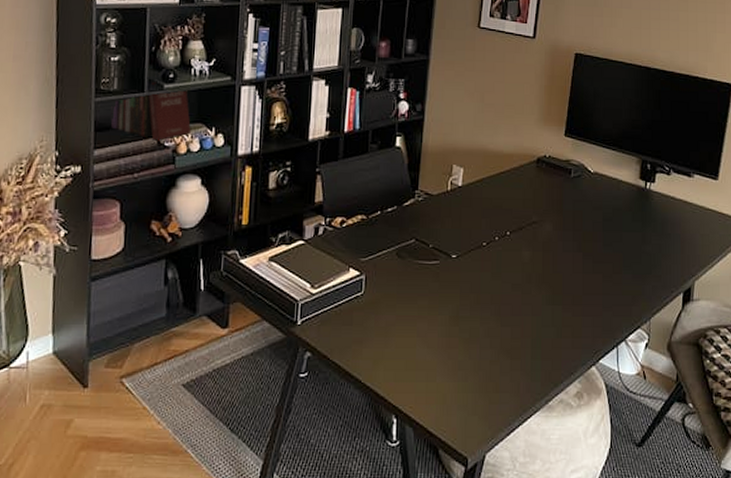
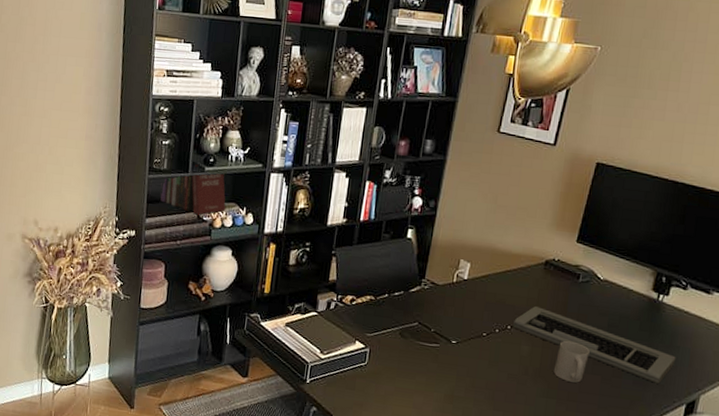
computer keyboard: none [512,208,669,275] -> present [513,306,676,384]
mug: none [556,240,589,284] -> present [553,340,590,383]

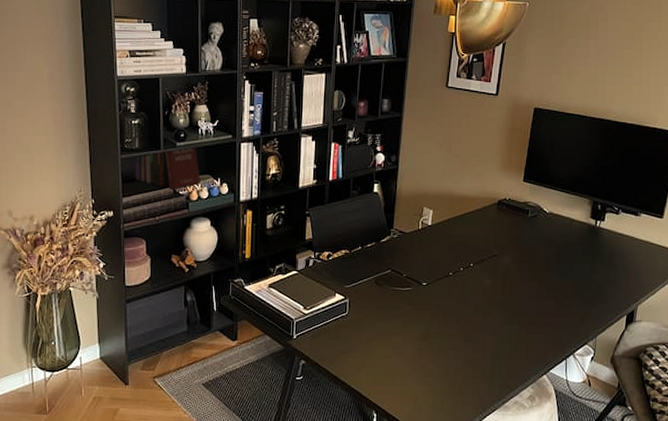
computer keyboard: present [513,306,676,384] -> none [475,243,615,300]
mug: present [553,340,590,383] -> none [513,271,543,308]

